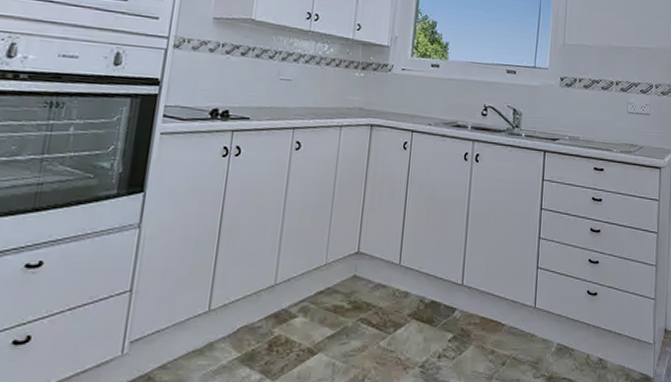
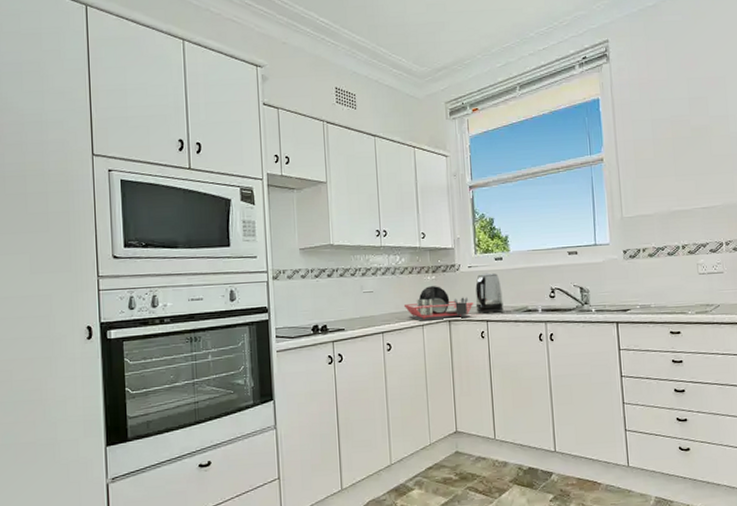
dish rack: none [323,83,402,124] -> present [403,286,474,321]
kettle: none [402,78,434,124] -> present [475,272,504,313]

